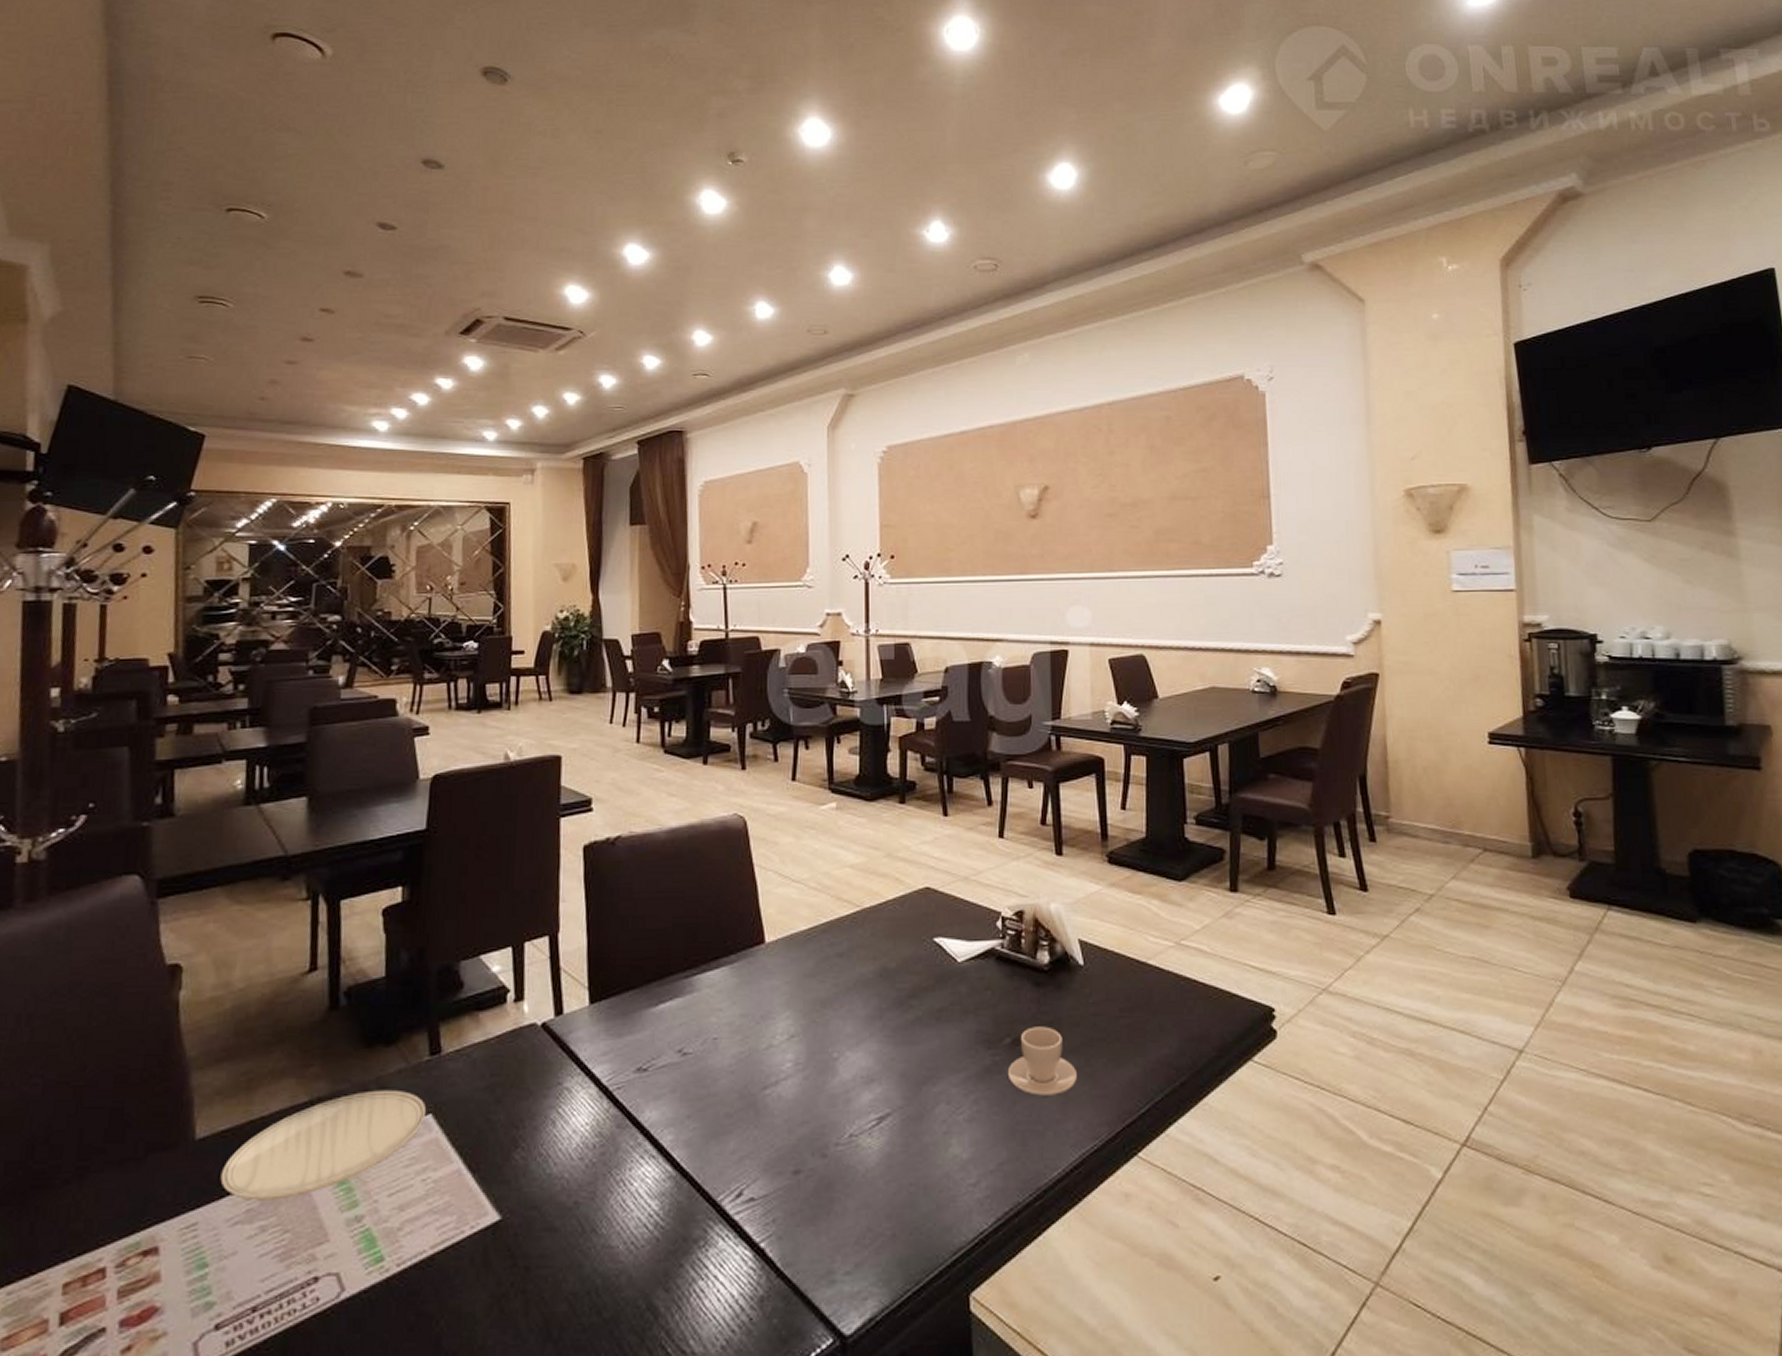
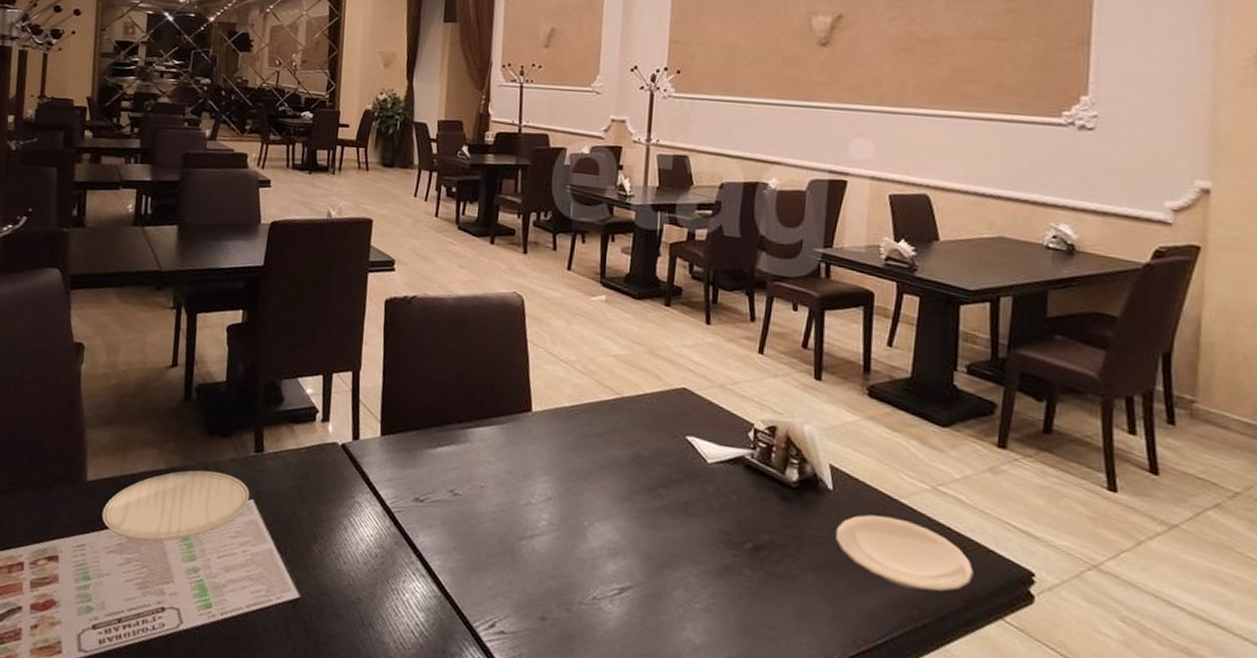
teacup: present [1007,1026,1078,1096] -> none [745,537,817,607]
saucer: none [1089,980,1222,1050] -> present [834,514,974,592]

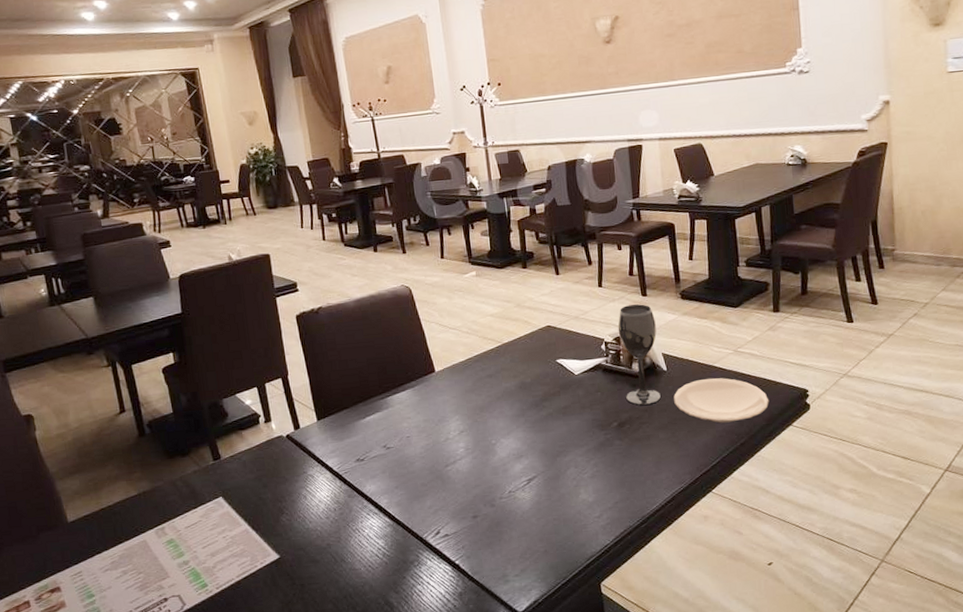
plate: present [101,470,250,542] -> none [89,483,218,557]
wine glass: none [770,386,828,532] -> present [617,304,662,405]

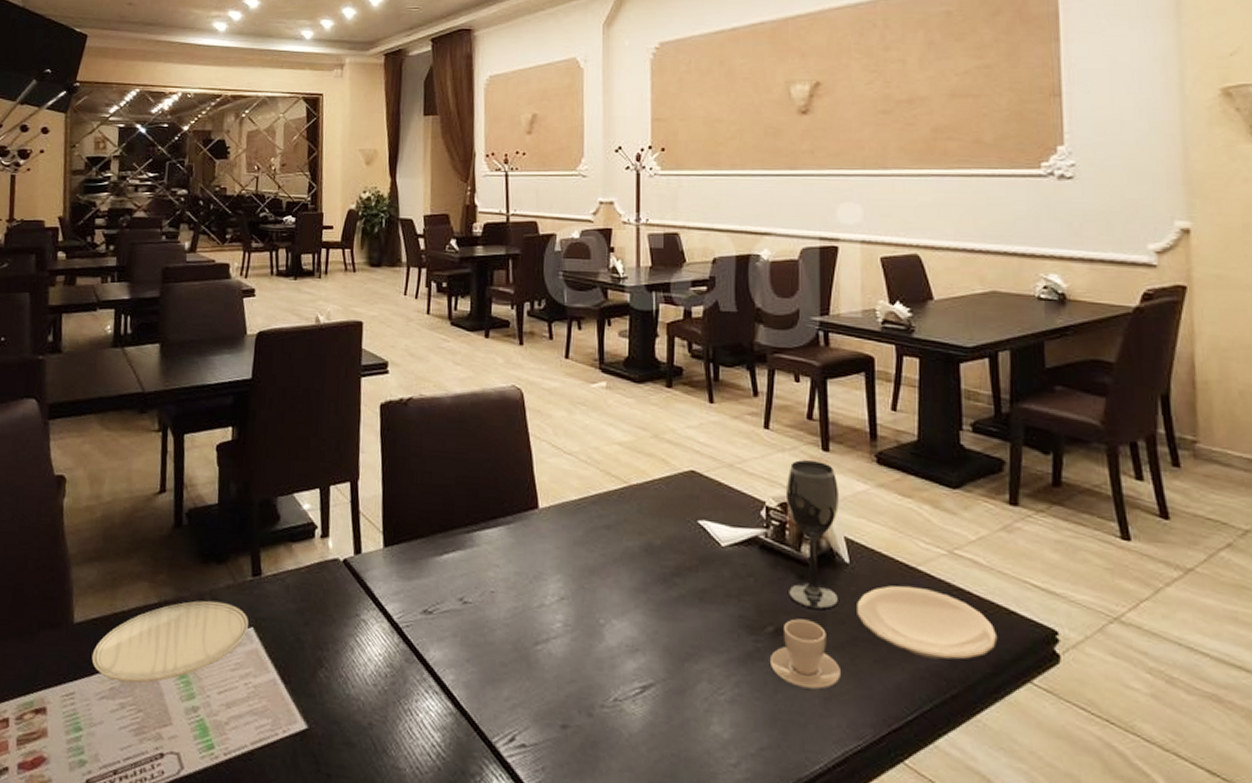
plate: none [89,483,218,557] -> present [91,600,249,683]
teacup: none [616,413,667,458] -> present [769,618,842,690]

